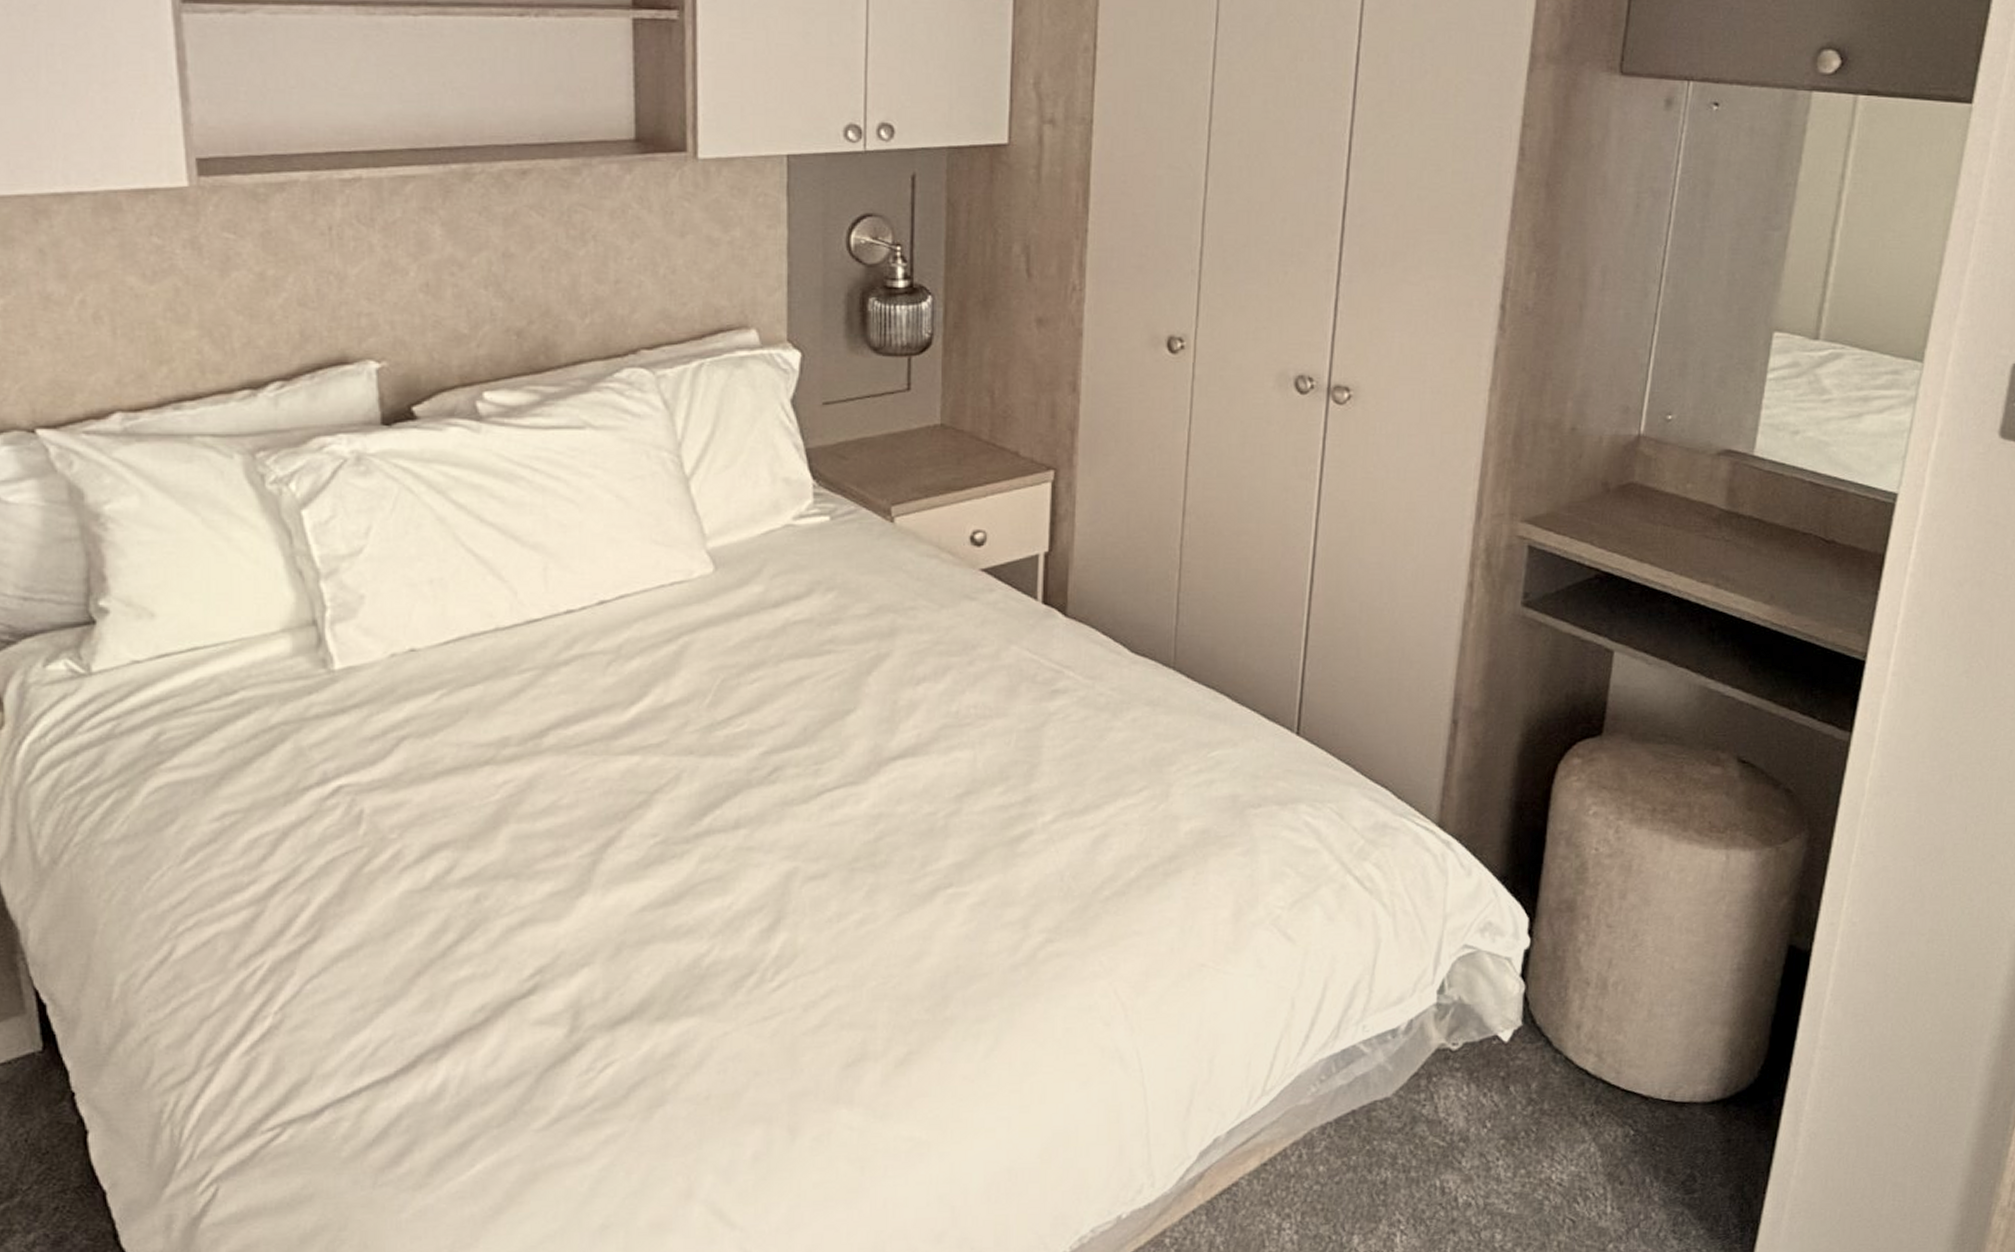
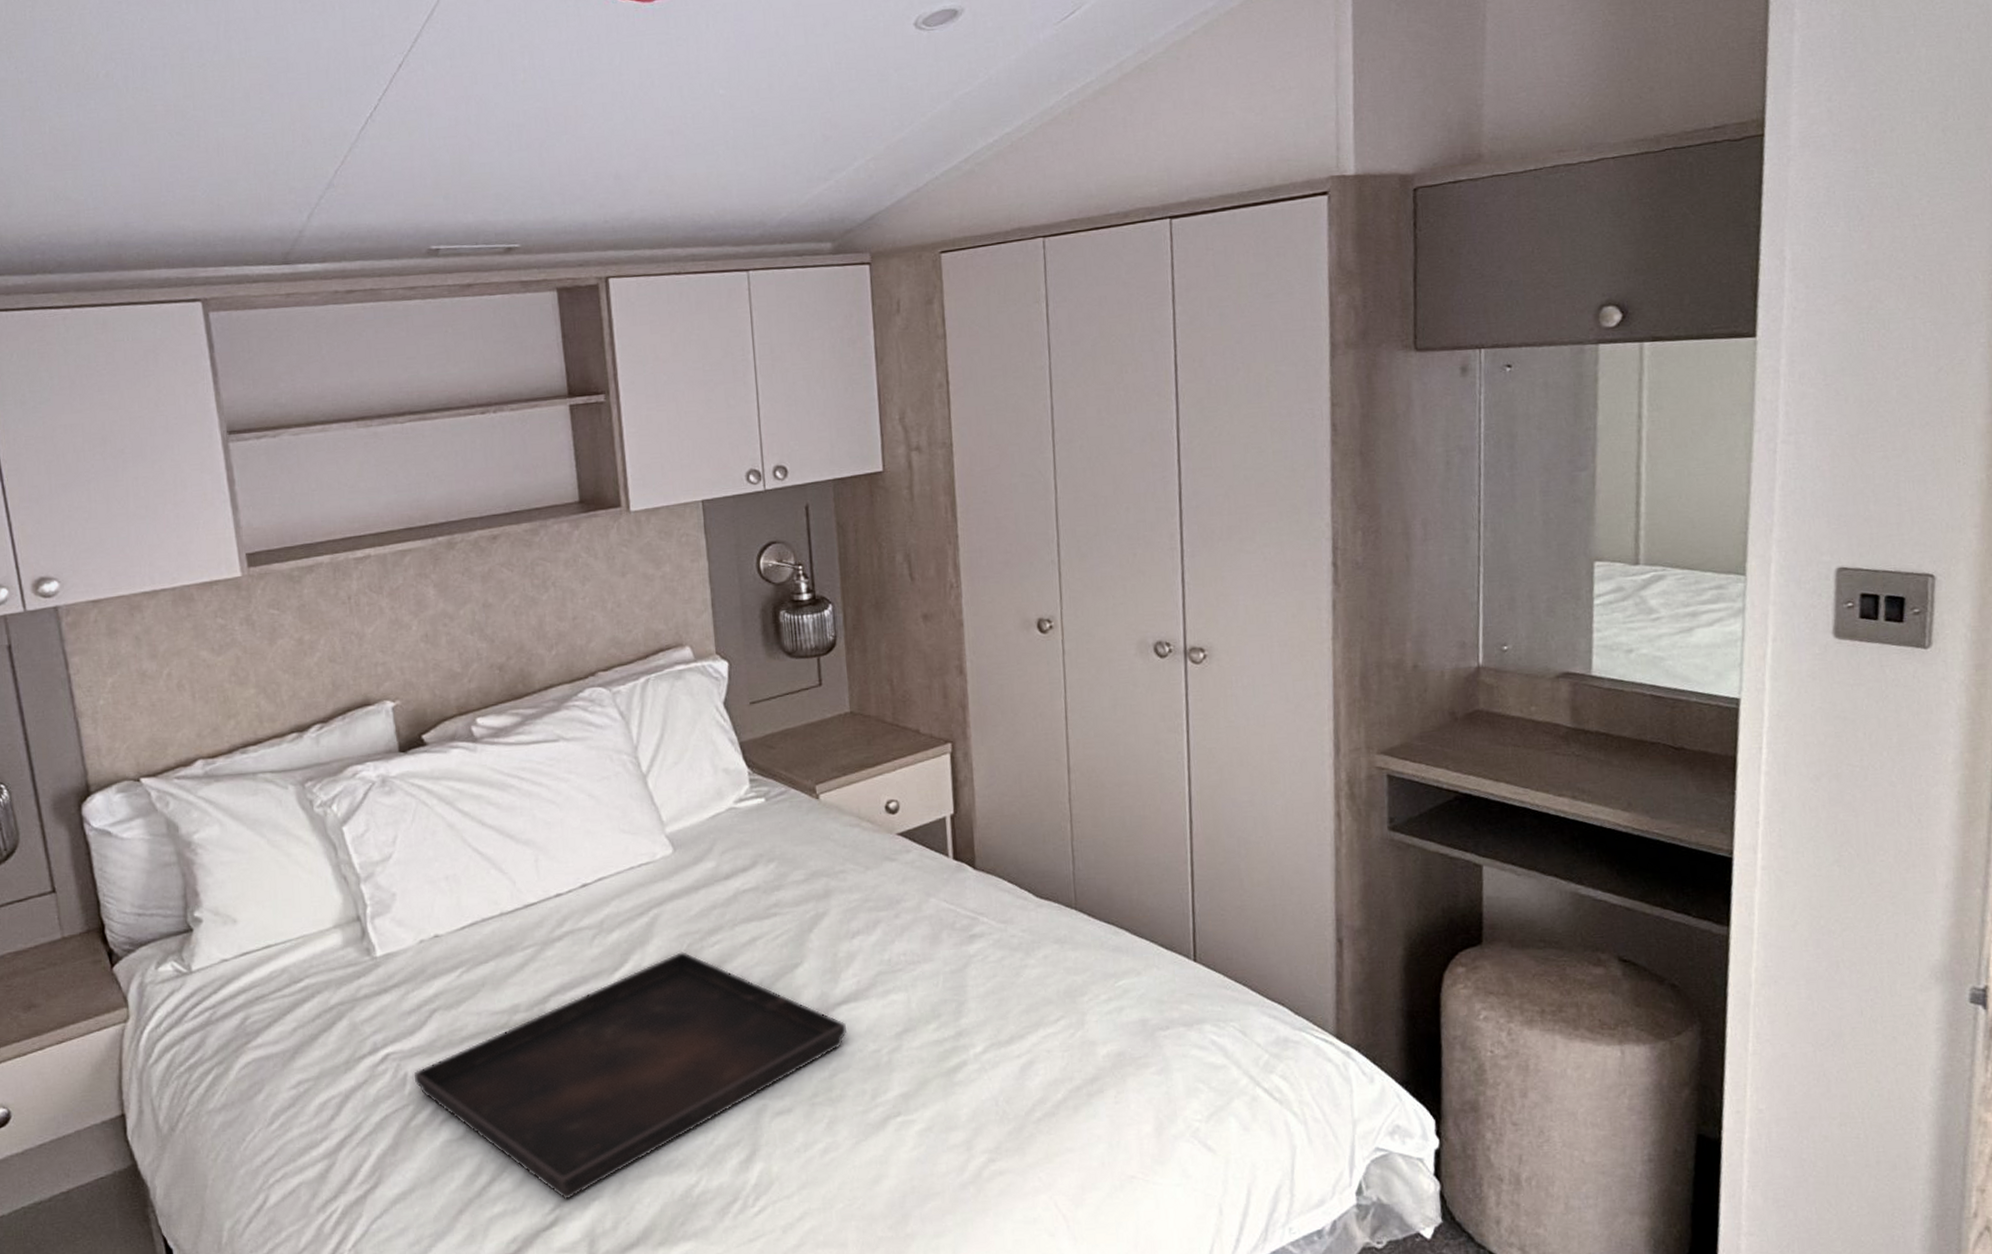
serving tray: none [371,688,899,965] -> present [414,952,847,1200]

